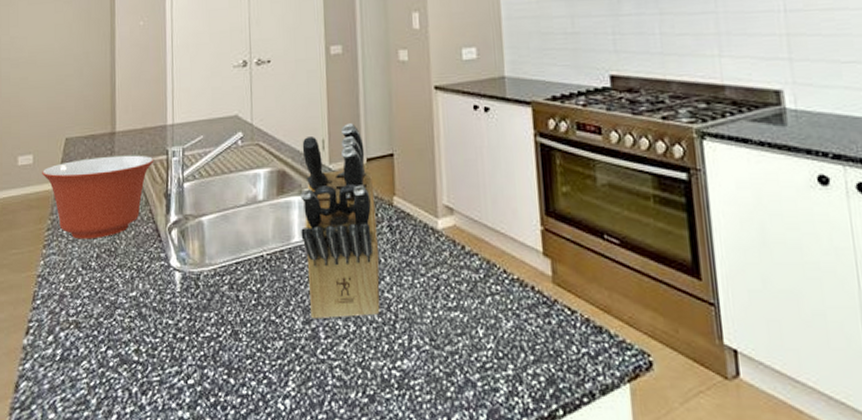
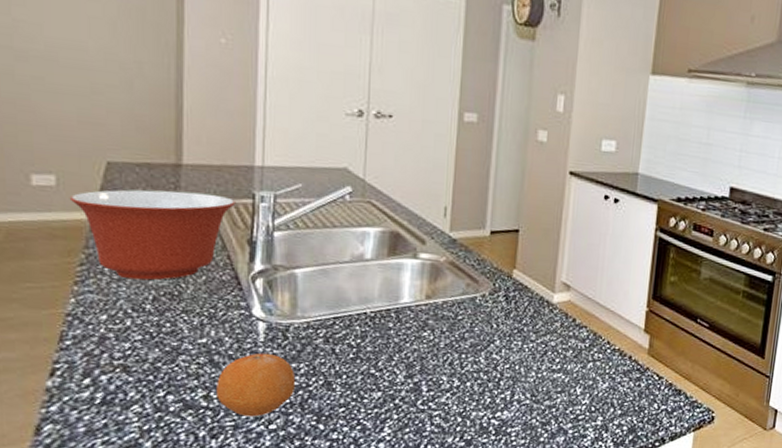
fruit: none [145,303,208,371] -> present [217,353,296,417]
knife block: present [300,123,380,320] -> none [411,194,495,375]

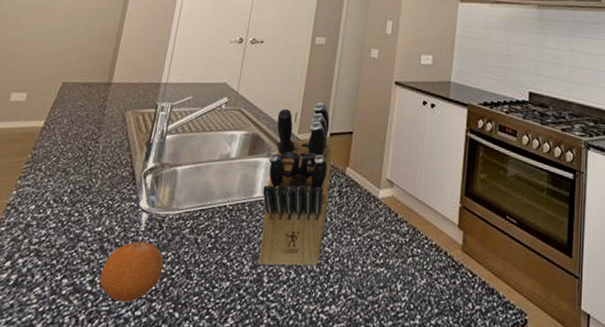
mixing bowl: present [69,189,236,280] -> none [31,103,143,176]
knife block: none [411,194,495,375] -> present [259,102,333,266]

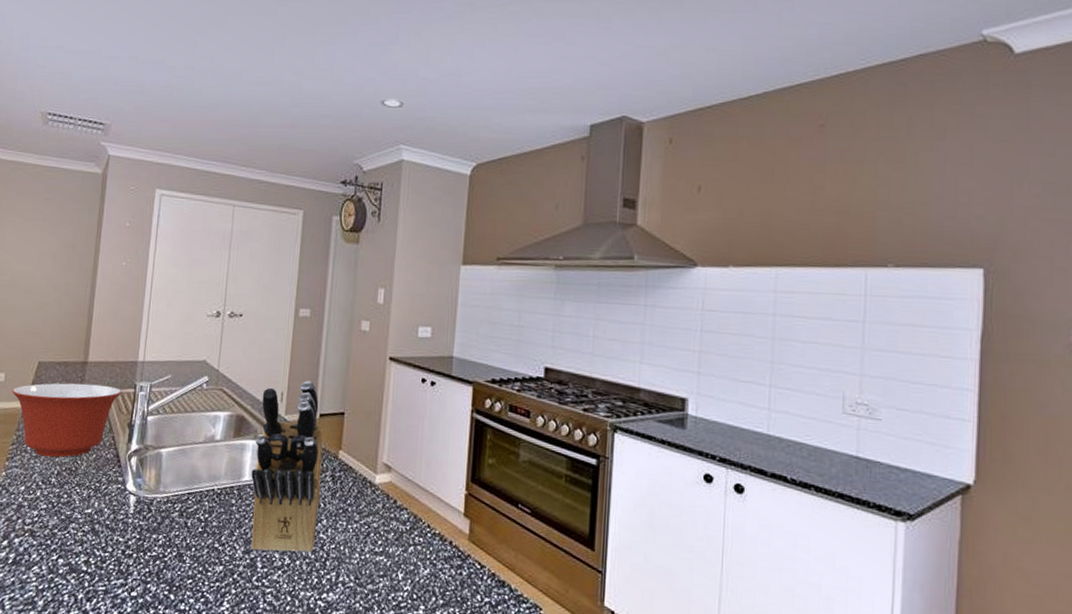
mixing bowl: none [31,103,143,176] -> present [11,383,122,458]
fruit: present [99,241,163,303] -> none [94,523,155,583]

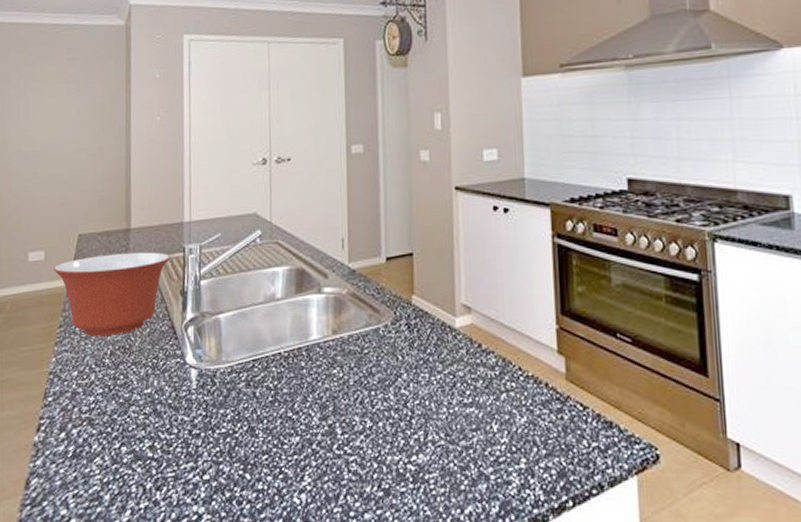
knife block: present [251,381,324,553] -> none [319,222,397,416]

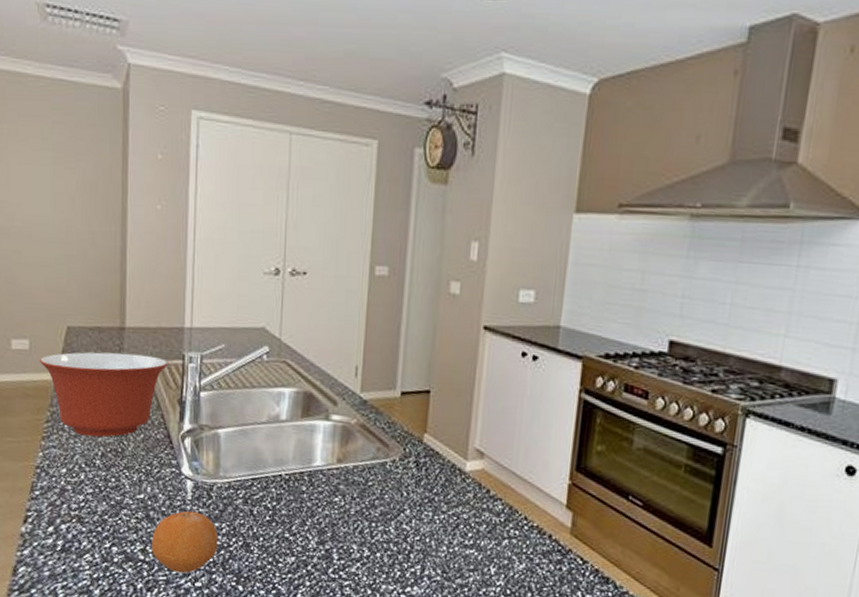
fruit: none [160,400,224,467] -> present [152,510,218,573]

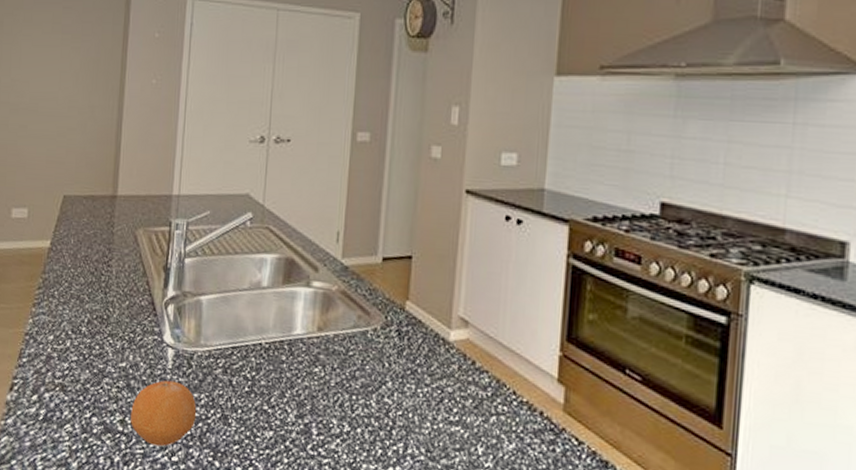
mixing bowl: present [39,352,169,437] -> none [35,219,156,304]

